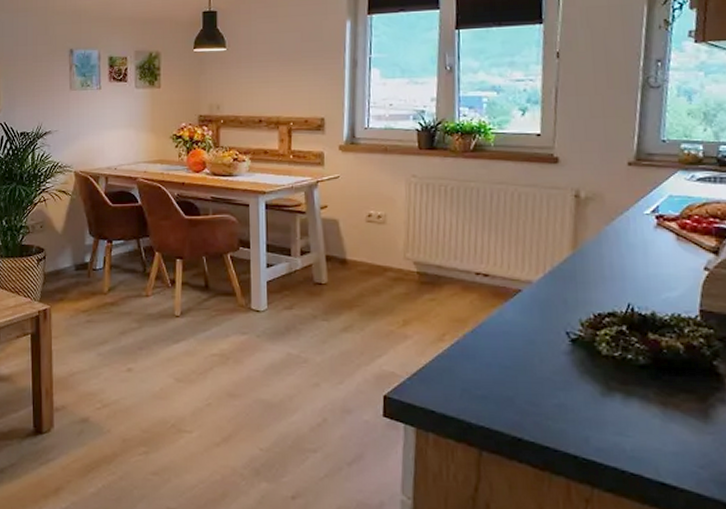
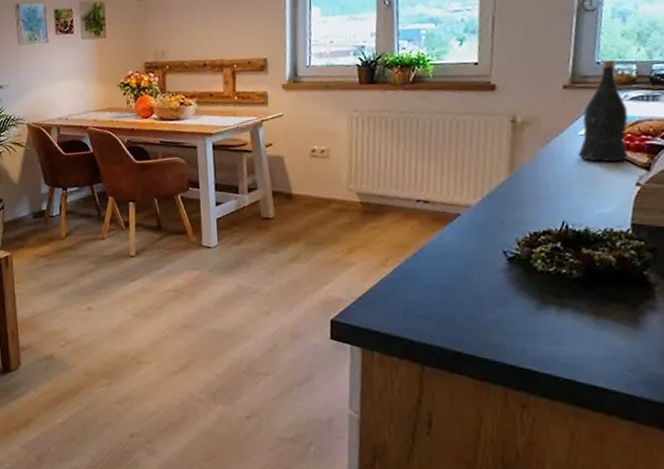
wine bottle: none [644,138,695,245] -> present [578,59,628,163]

